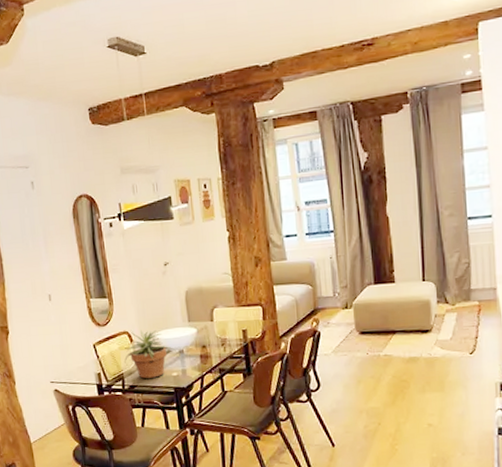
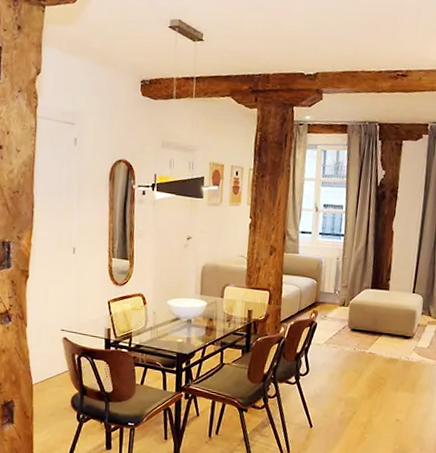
potted plant: present [124,330,176,378] -> none [135,295,185,341]

